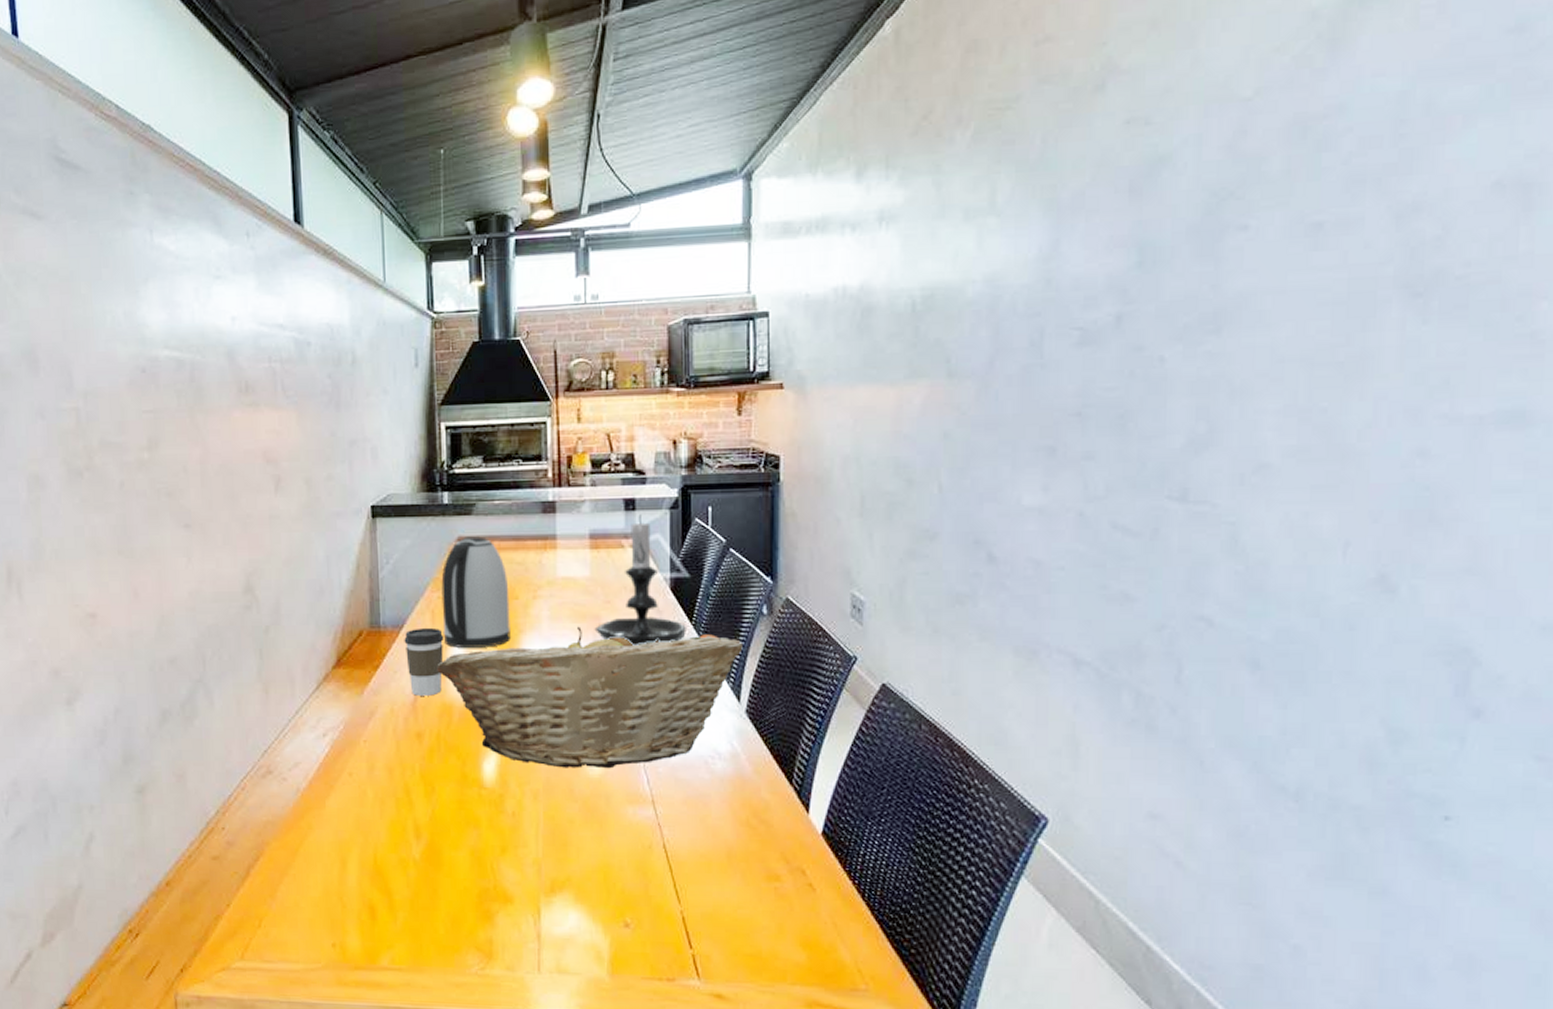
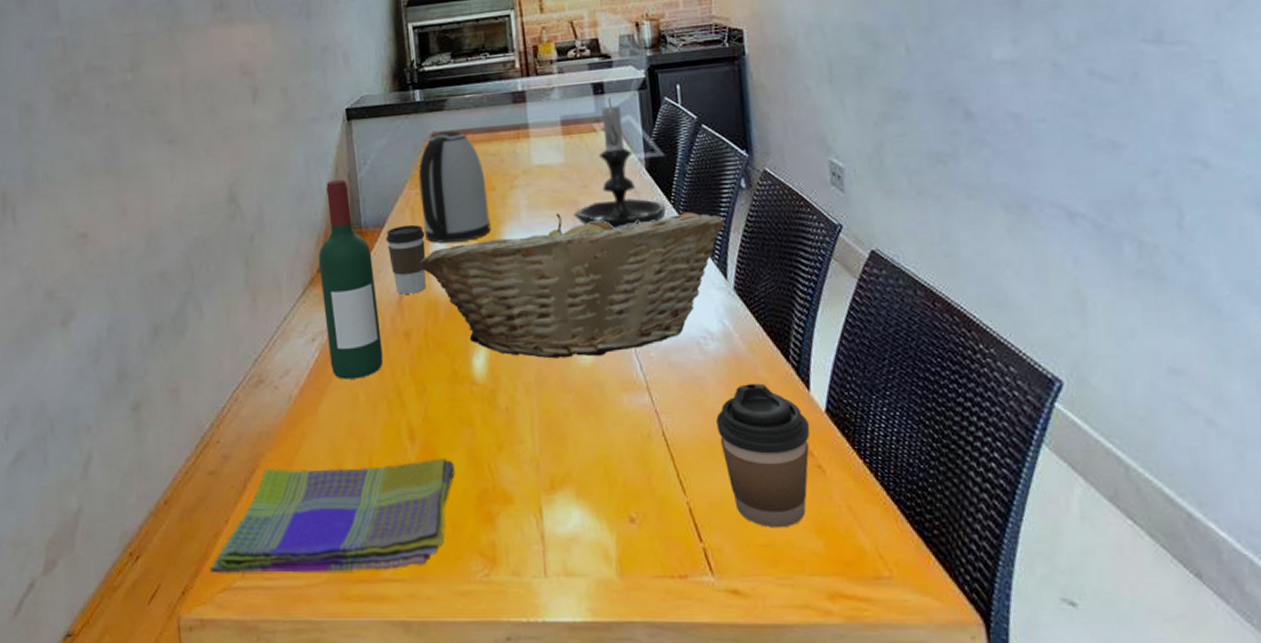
dish towel: none [209,856,457,959] -> present [210,458,455,573]
wine bottle: none [334,577,394,776] -> present [318,179,383,380]
coffee cup: none [716,803,805,940] -> present [716,383,810,528]

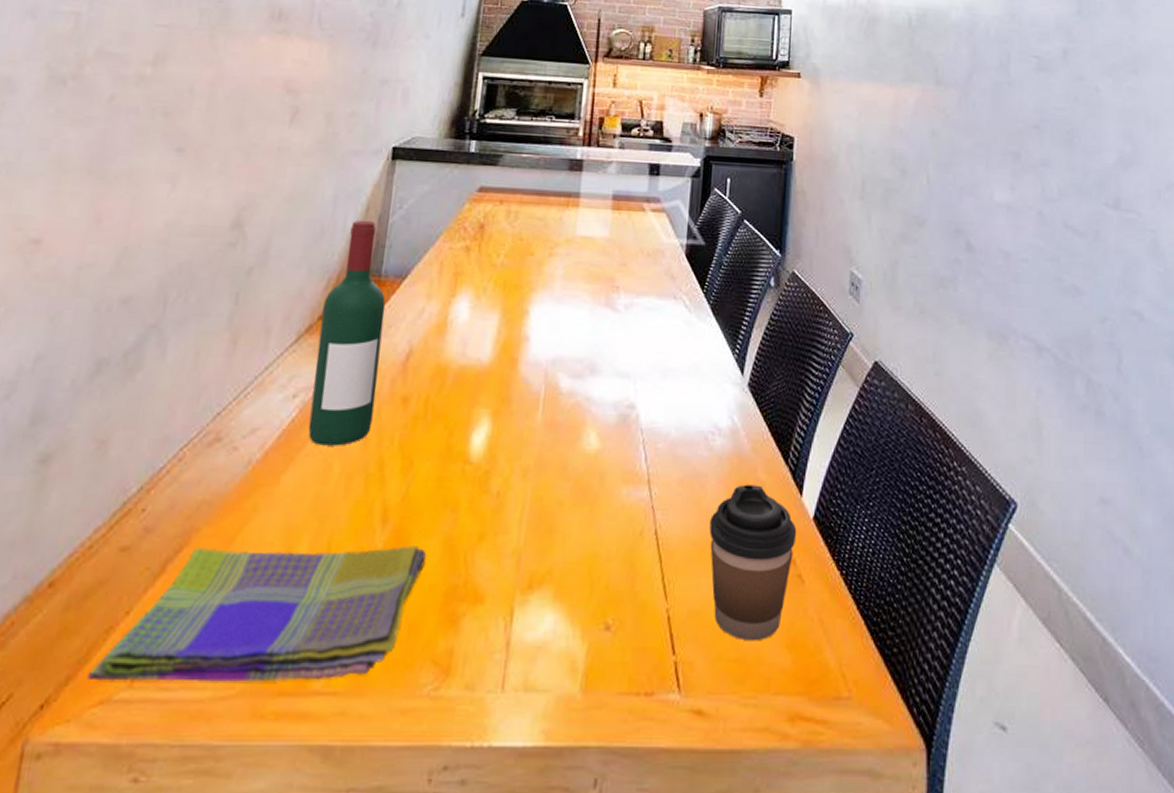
coffee cup: present [386,224,426,294] -> none [404,279,450,355]
kettle: present [418,131,491,243] -> none [449,187,526,305]
fruit basket: present [419,212,725,359] -> none [436,288,750,444]
candle holder: present [573,98,666,229] -> none [607,180,698,311]

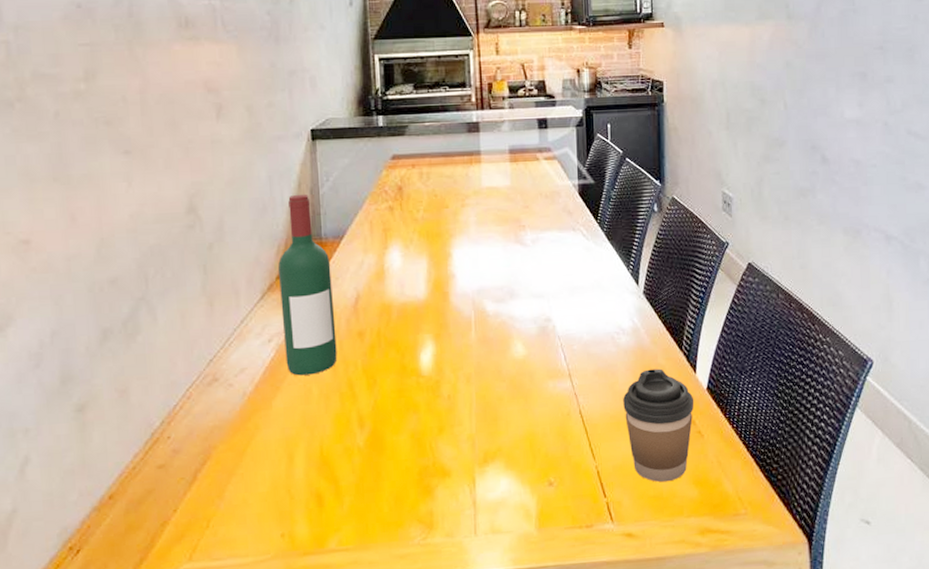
dish towel: present [87,546,426,682] -> none [156,441,399,559]

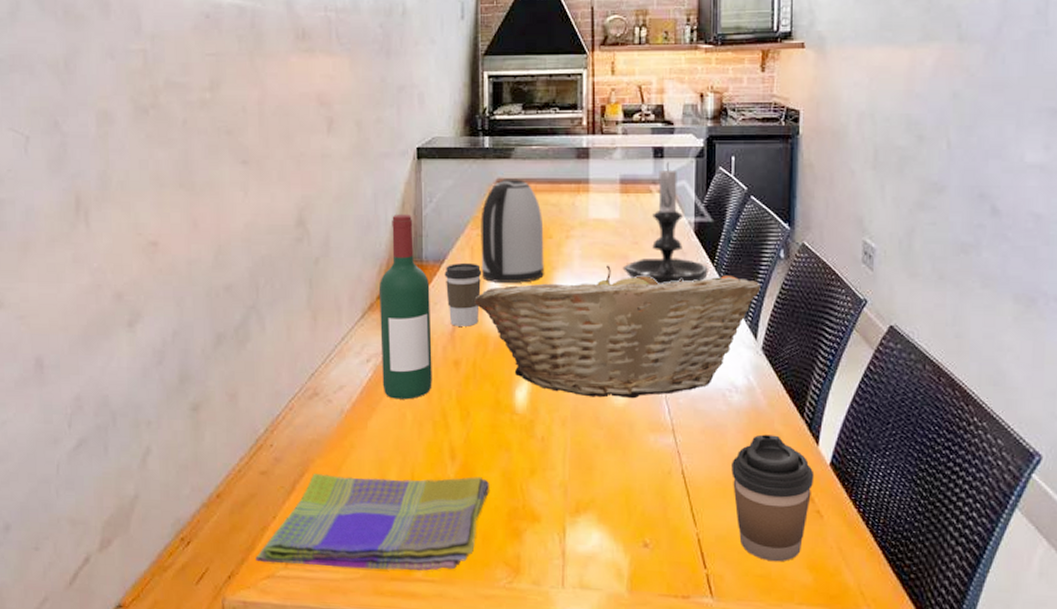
dish towel: none [156,441,399,559] -> present [256,474,489,571]
coffee cup: none [345,236,382,299] -> present [444,262,482,327]
fruit basket: none [376,229,639,353] -> present [474,265,761,399]
kettle: none [378,154,442,253] -> present [481,178,544,283]
candle holder: none [515,132,593,243] -> present [622,162,708,284]

